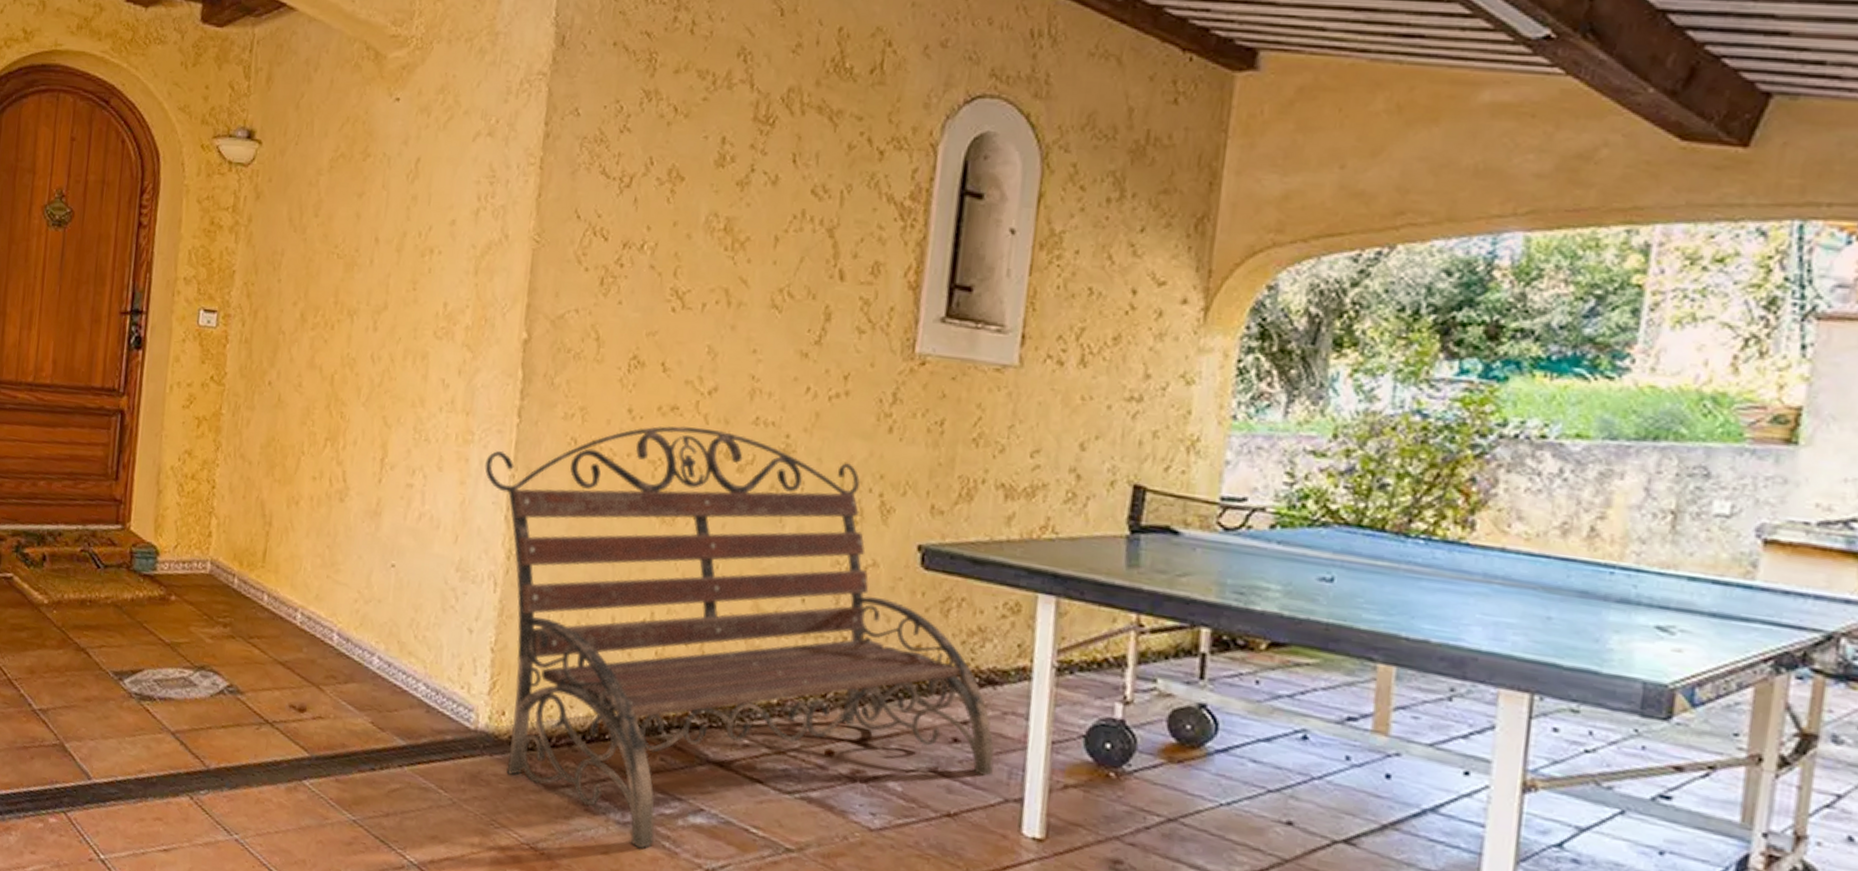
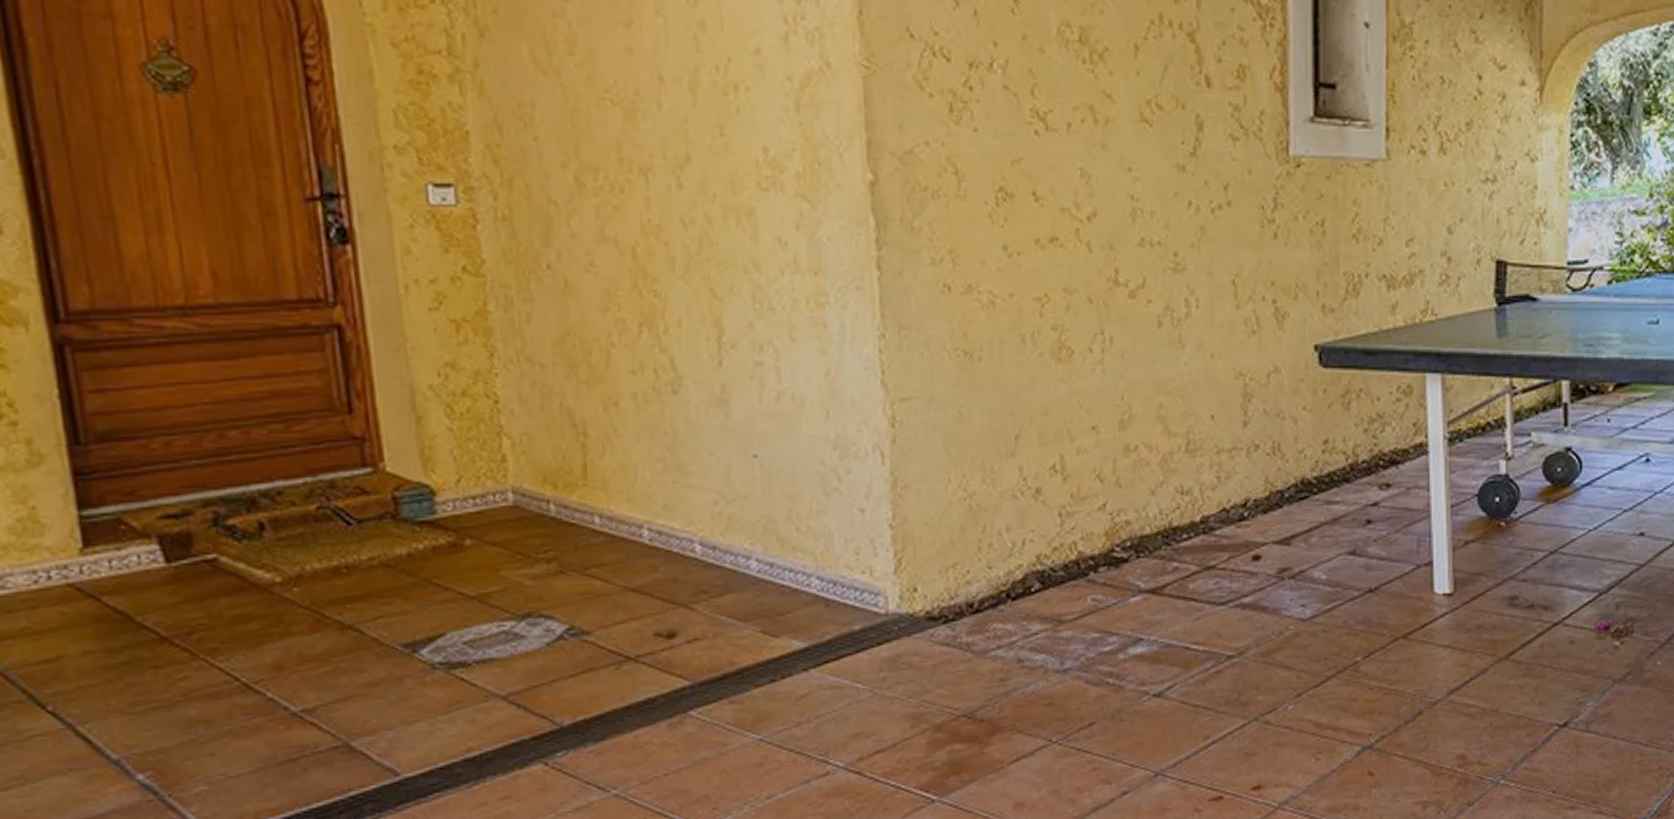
garden bench: present [485,425,995,850] -> none [847,256,1405,691]

